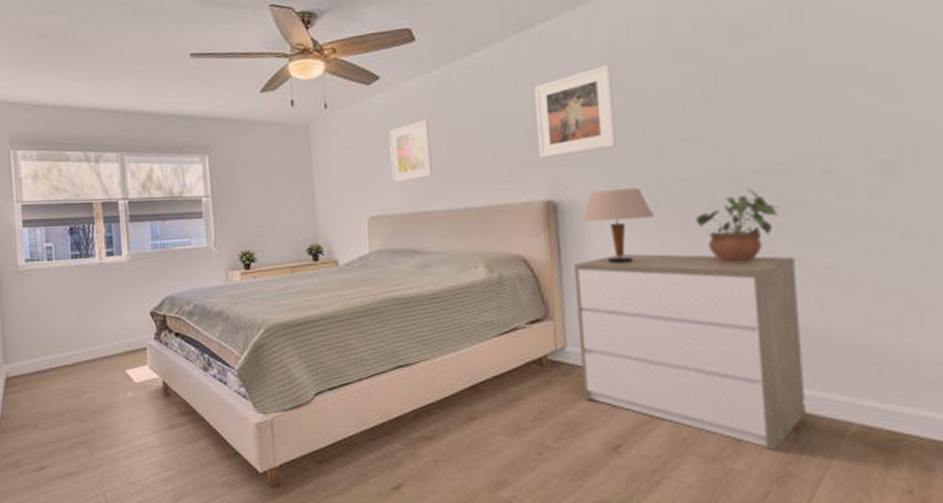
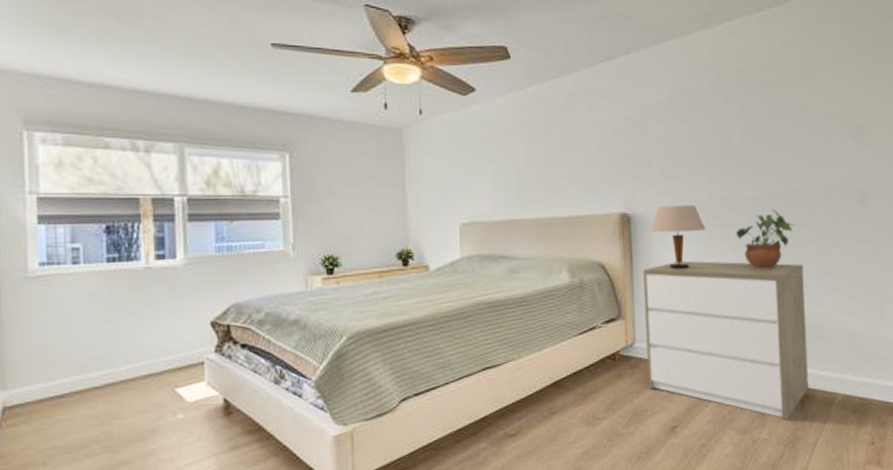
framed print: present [389,119,434,182] -> none [484,133,524,190]
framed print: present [535,64,617,158] -> none [614,98,679,175]

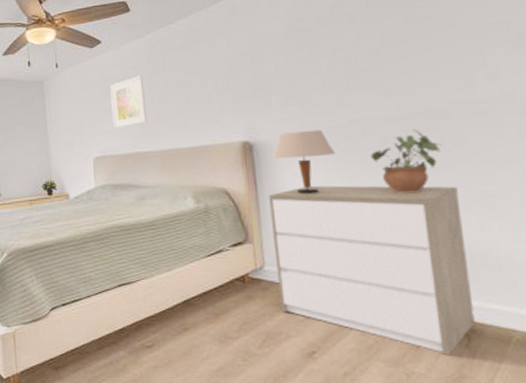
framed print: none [484,133,524,190] -> present [110,75,148,128]

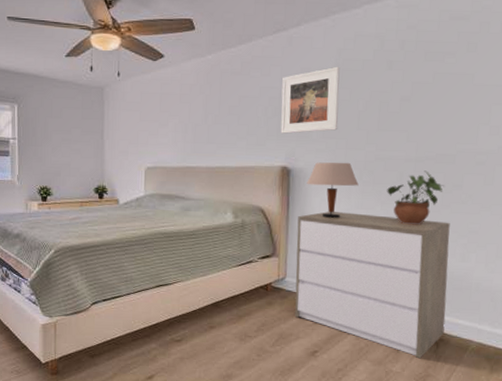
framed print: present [110,75,148,128] -> none [167,94,200,142]
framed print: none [230,27,301,106] -> present [280,66,340,134]

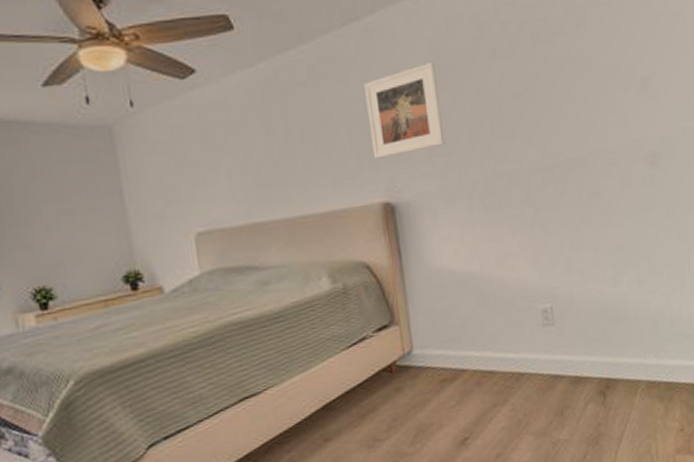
dresser: present [295,211,450,359] -> none [415,241,609,418]
table lamp: present [307,162,359,218] -> none [418,185,482,261]
potted plant: present [387,170,444,225] -> none [516,181,579,253]

